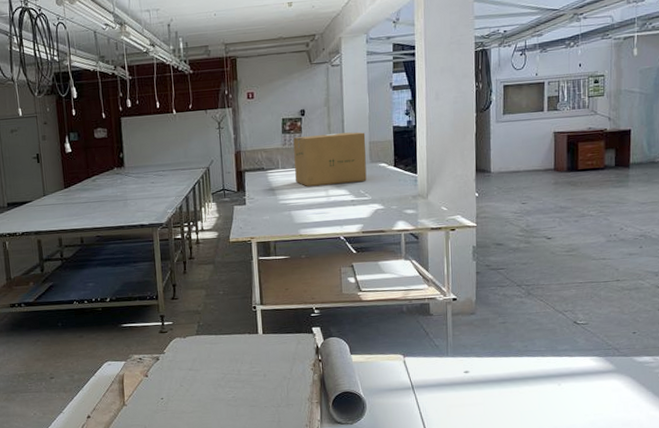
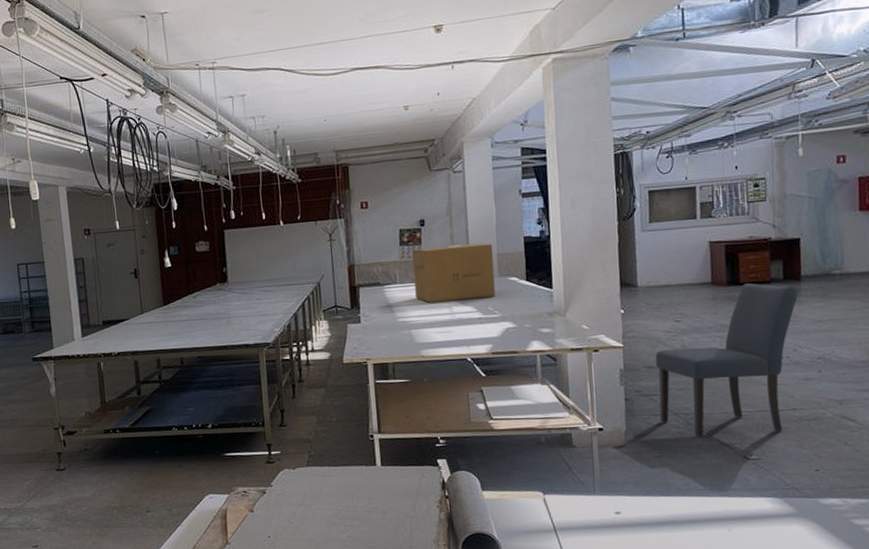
chair: none [503,170,627,306] -> present [655,283,799,437]

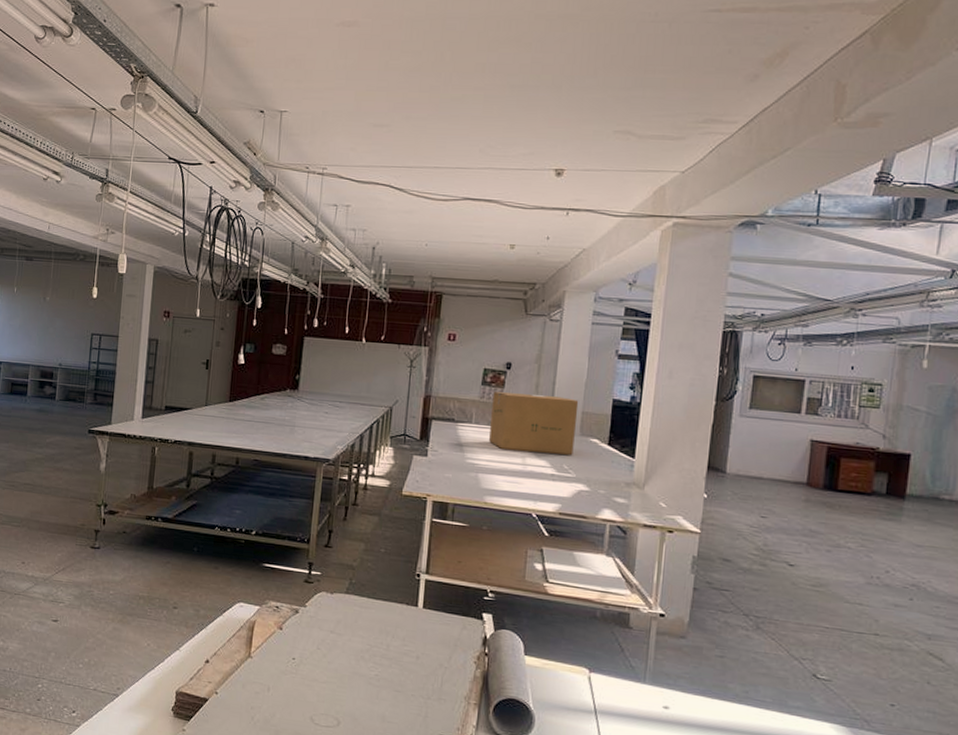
chair: present [655,283,799,437] -> none [728,491,901,655]

